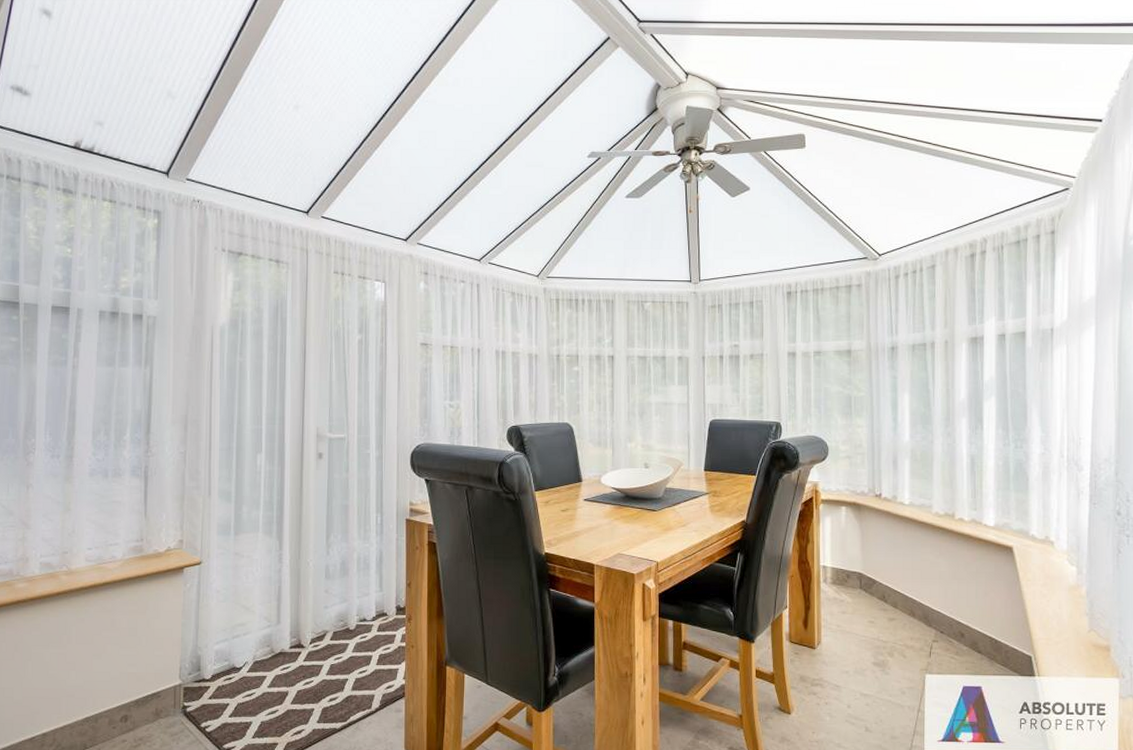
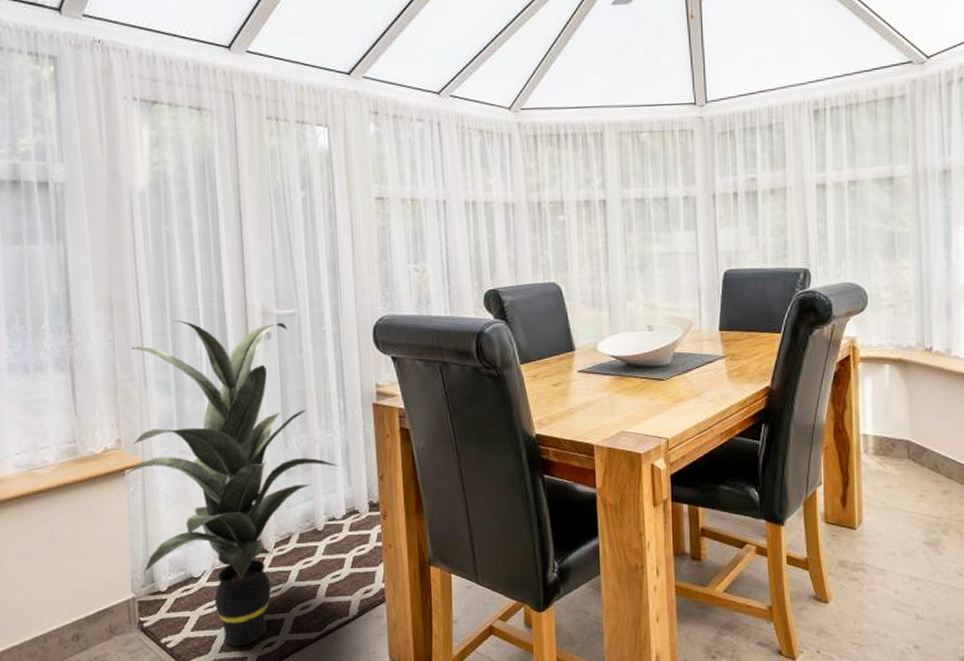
indoor plant: none [181,438,373,733] -> present [122,319,339,647]

